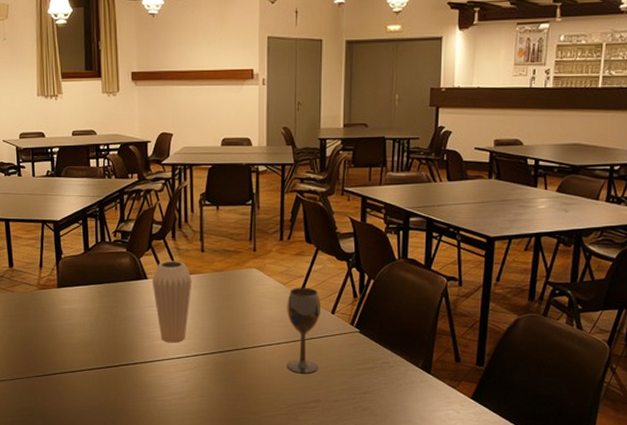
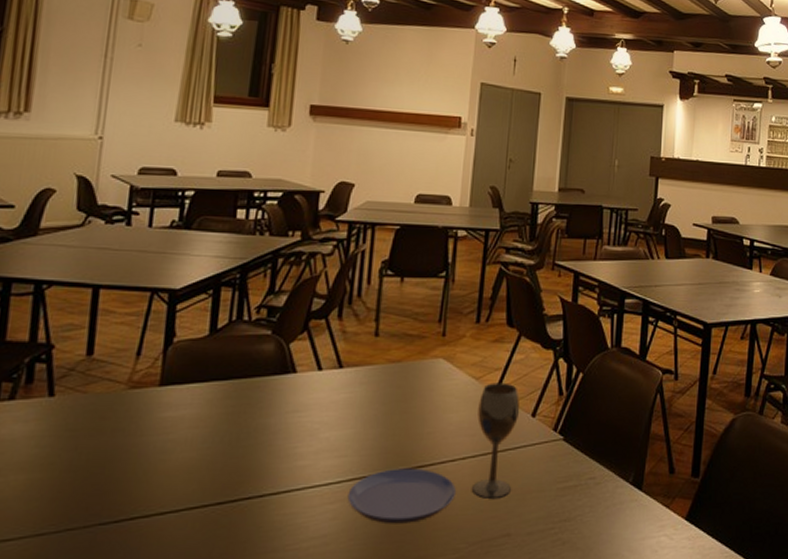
vase: present [152,260,192,343] -> none [301,347,358,463]
plate: none [194,349,274,388] -> present [347,468,456,524]

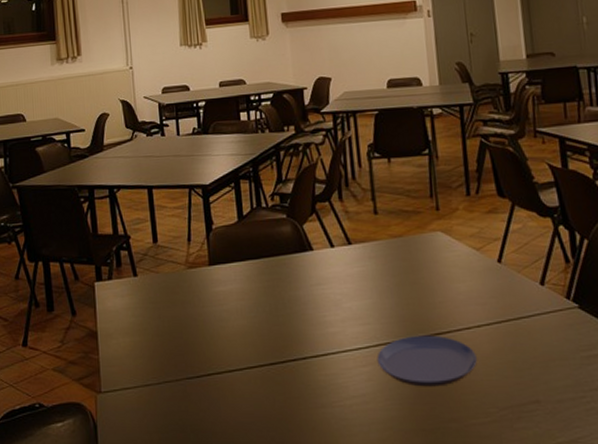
wine glass: present [472,382,519,499] -> none [483,252,532,365]

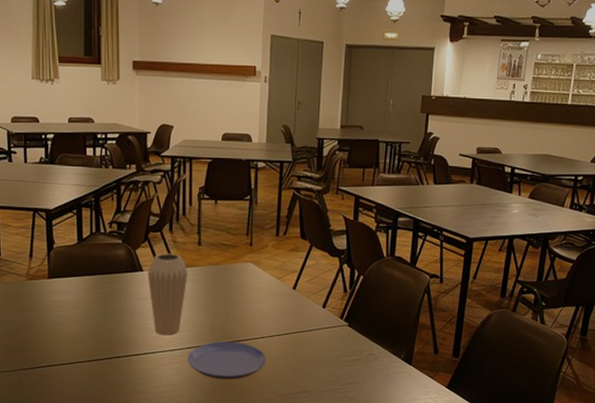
vase: none [318,226,367,330] -> present [147,253,188,335]

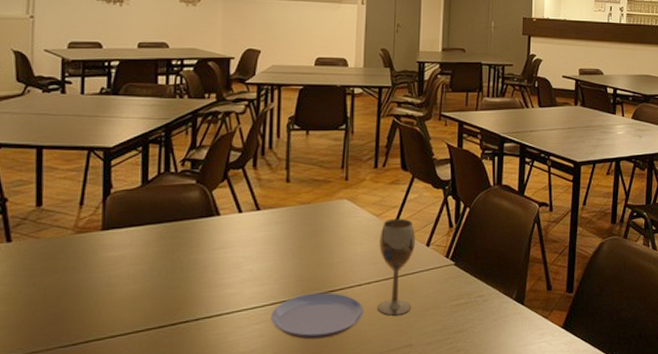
vase: present [147,253,188,335] -> none [225,193,274,291]
wine glass: none [279,282,312,365] -> present [378,218,415,316]

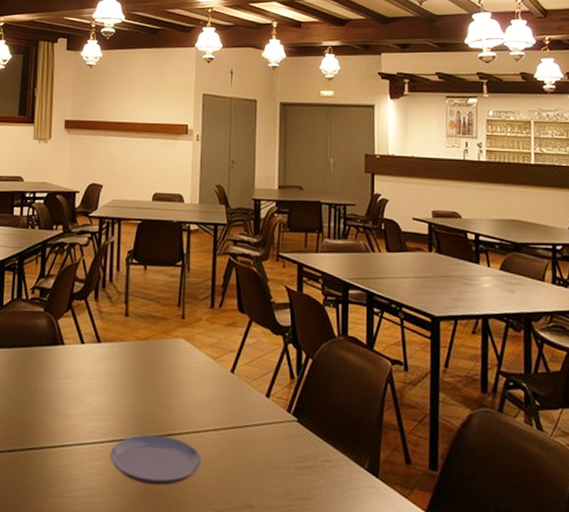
wine glass: present [378,218,415,316] -> none [216,363,254,471]

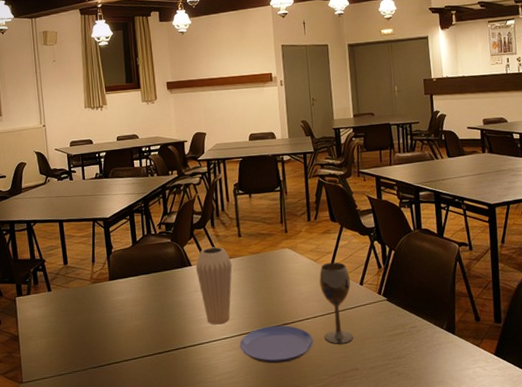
vase: none [68,324,113,424] -> present [195,246,232,325]
wine glass: none [216,363,254,471] -> present [319,262,353,344]

